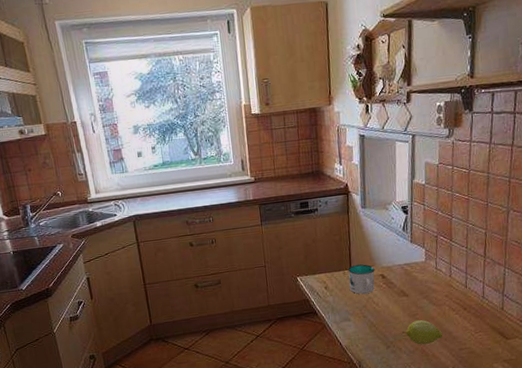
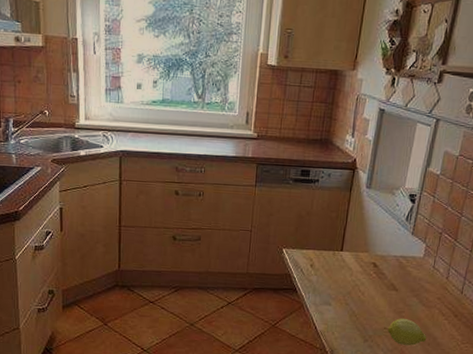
mug: present [347,264,375,295] -> none [336,247,368,281]

